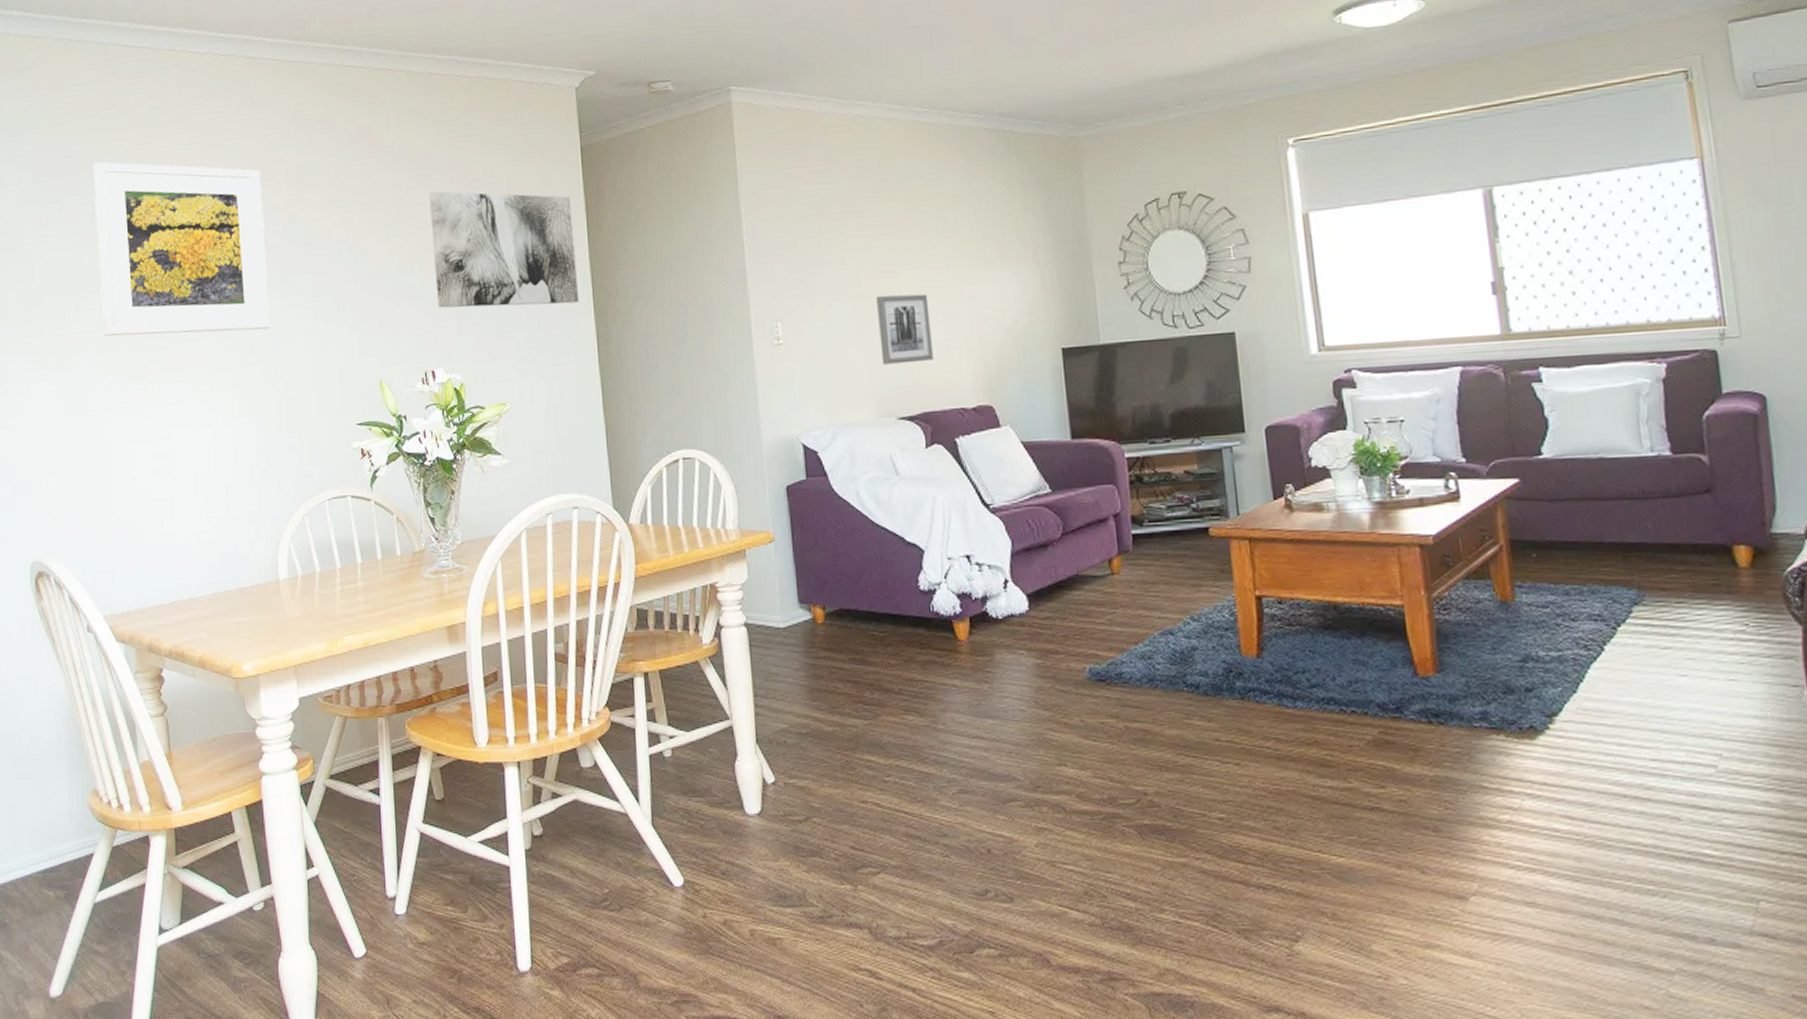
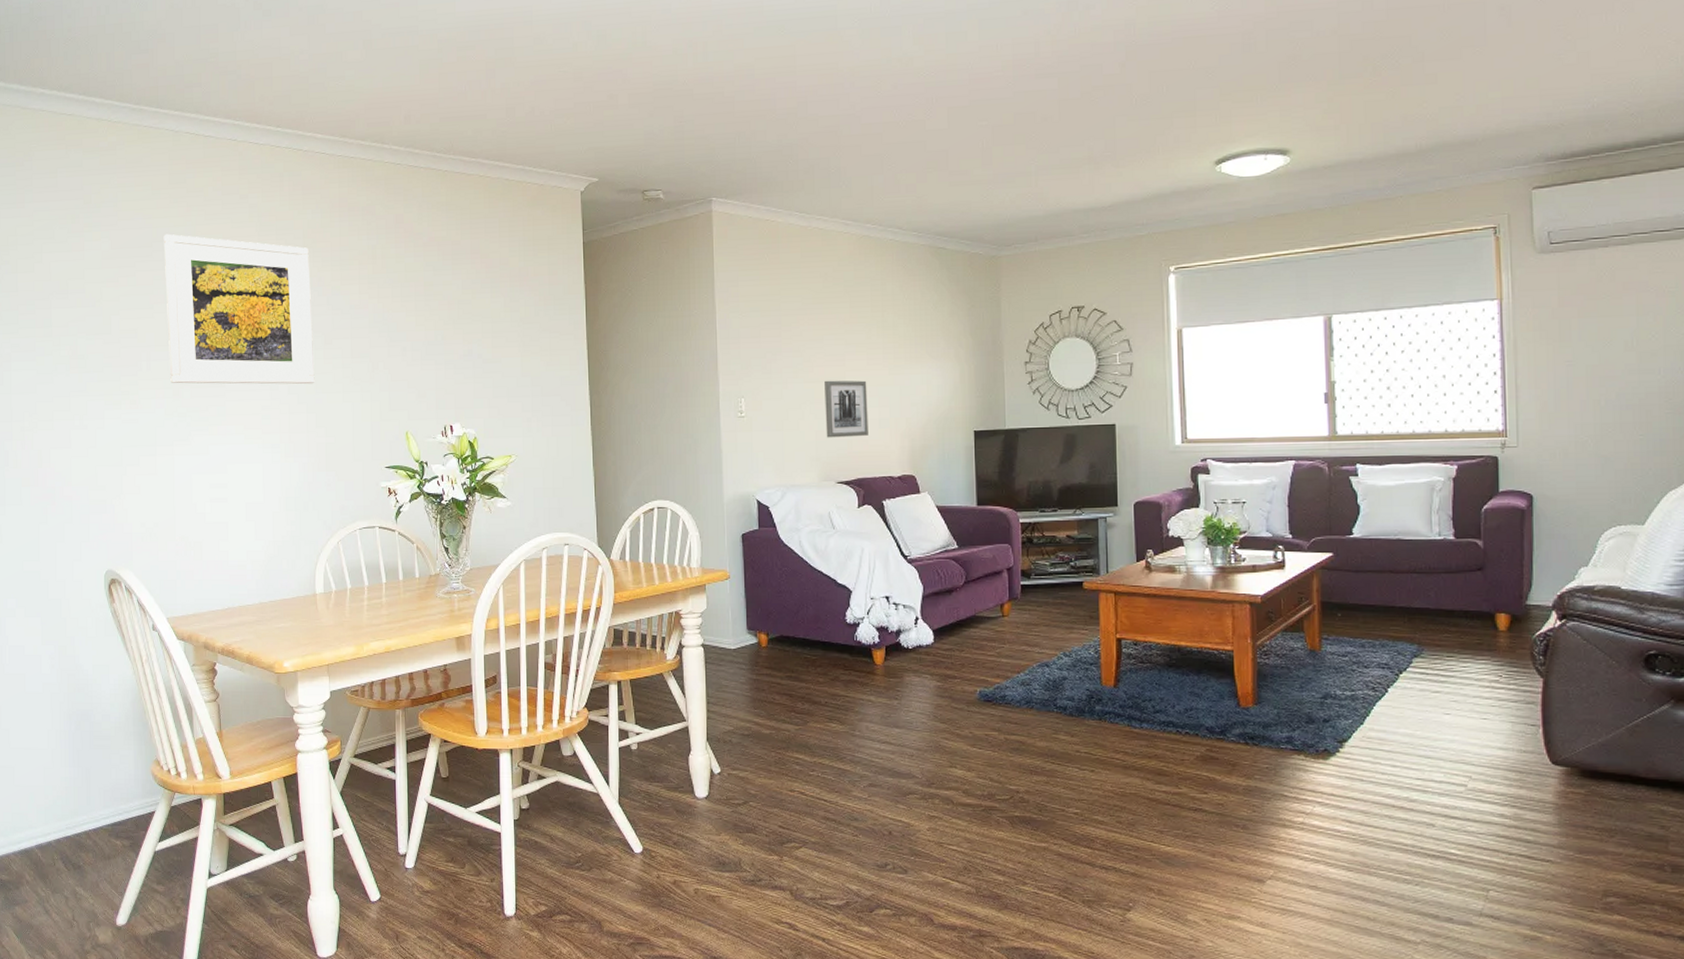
wall art: present [429,191,580,308] -> none [453,274,577,375]

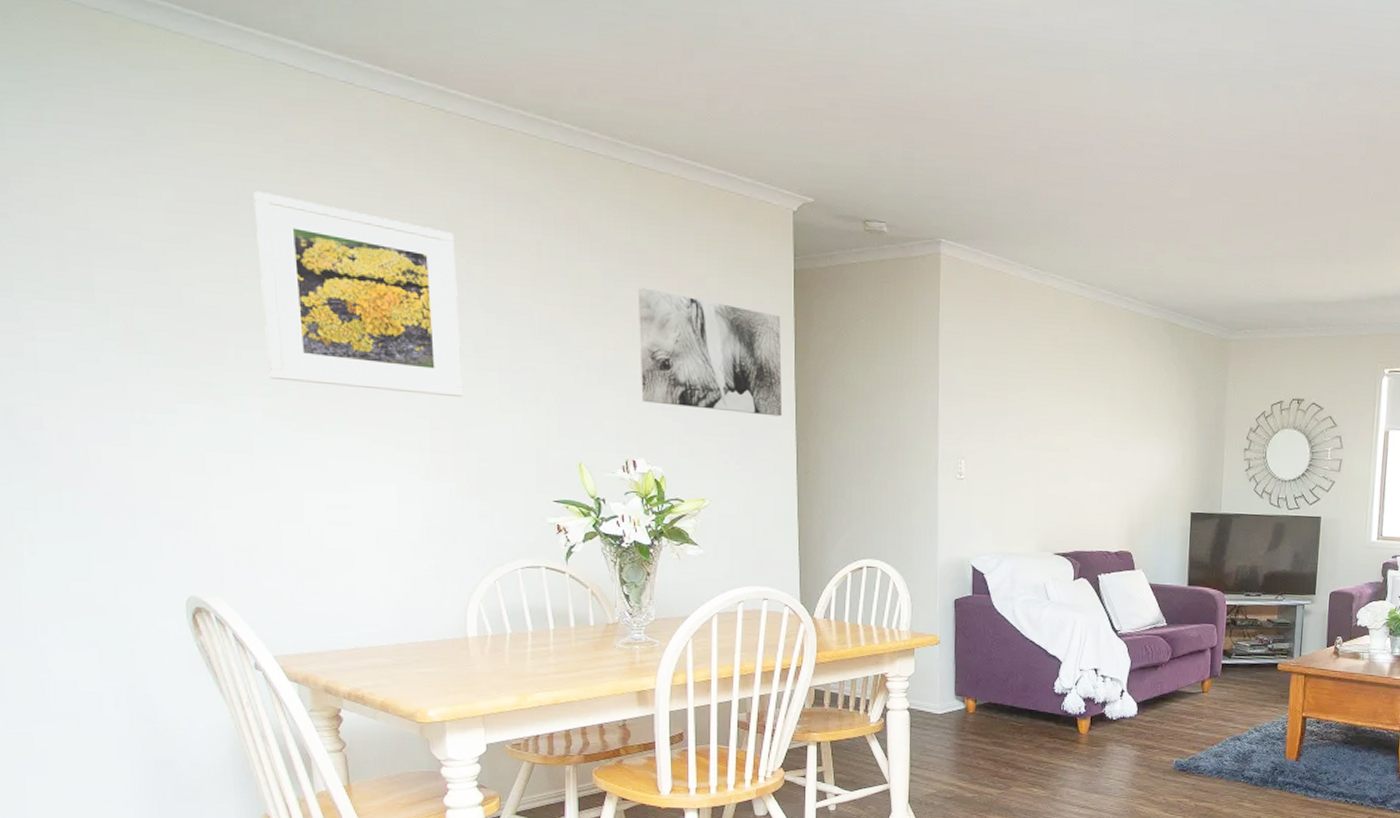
wall art: none [453,274,577,375] -> present [638,288,783,417]
wall art: present [825,380,868,438] -> none [1046,448,1091,509]

